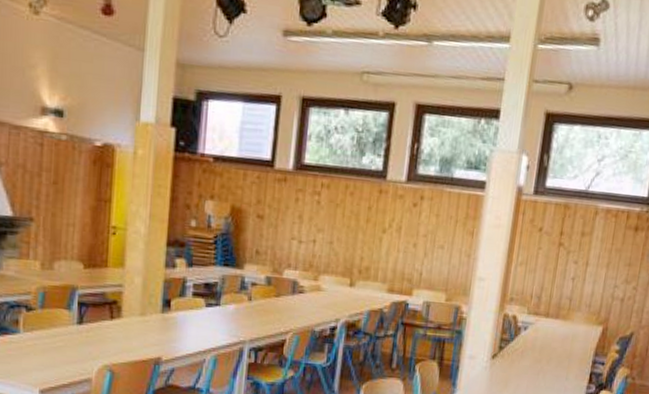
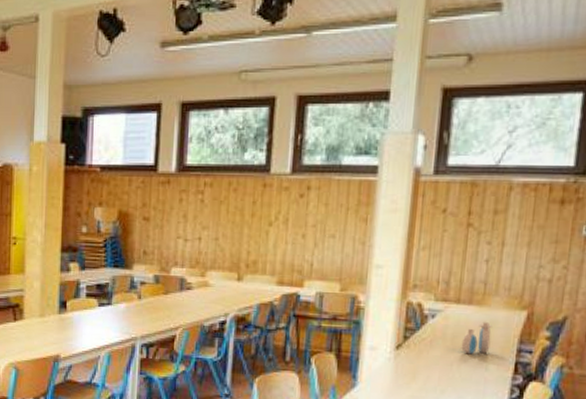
water jug: none [547,335,574,365] -> present [461,322,492,355]

